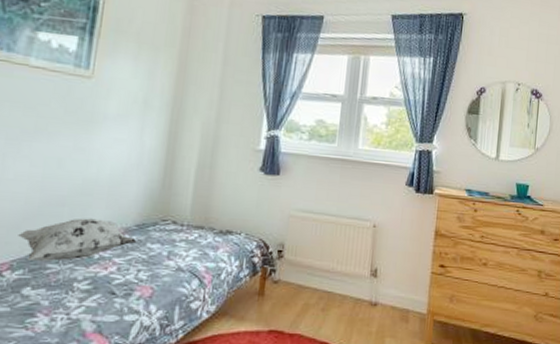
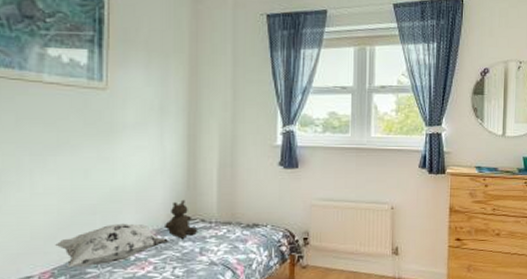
teddy bear: none [134,198,169,240] -> present [165,199,198,239]

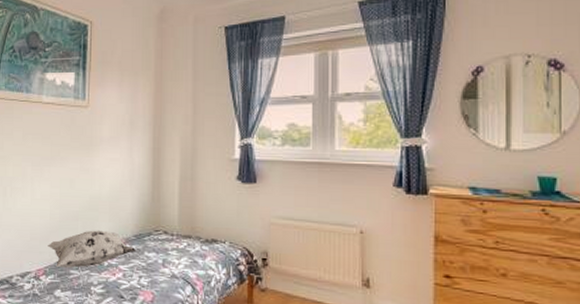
teddy bear: present [165,199,198,239] -> none [133,210,161,249]

